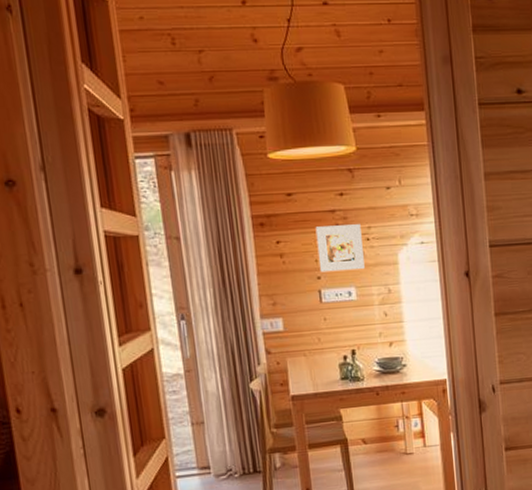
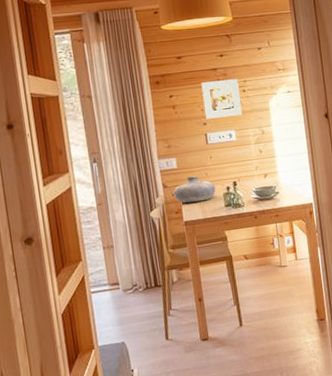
vase: none [278,340,330,374] -> present [173,175,216,204]

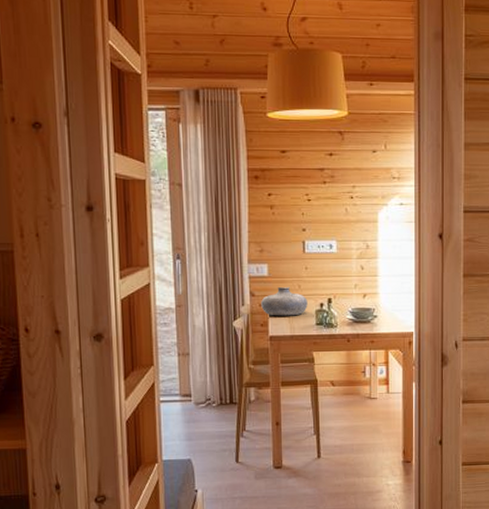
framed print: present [201,79,242,119] -> none [304,183,347,225]

